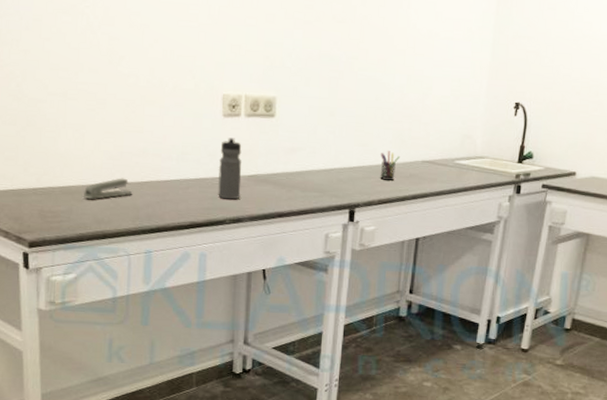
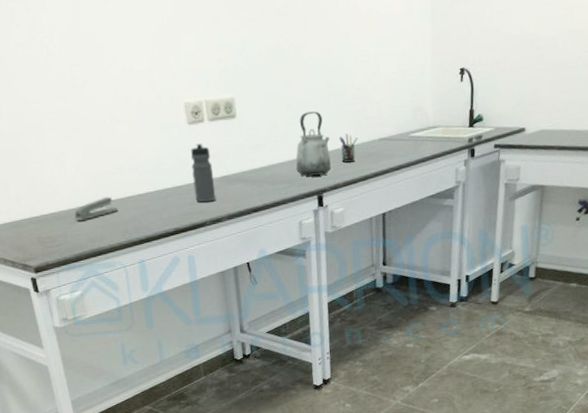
kettle: none [330,122,370,189] -> present [295,111,331,176]

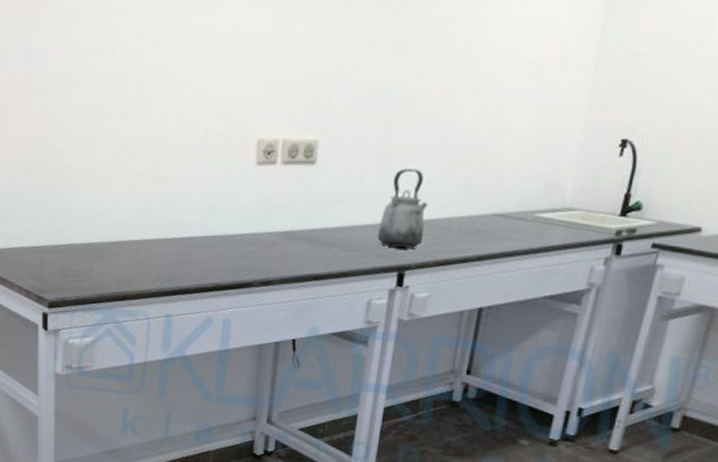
stapler: present [74,196,119,221] -> none [105,234,156,257]
water bottle: present [190,143,216,203] -> none [246,188,276,259]
pen holder: present [339,134,358,163] -> none [437,202,465,238]

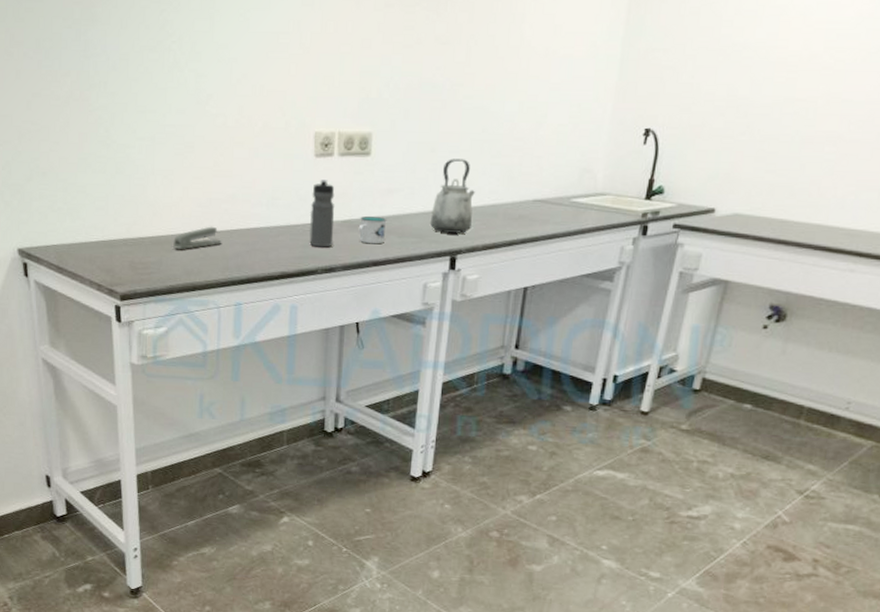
stapler: none [105,234,156,257] -> present [173,226,222,249]
water bottle: none [246,188,276,259] -> present [309,180,335,248]
mug: none [299,227,331,258] -> present [358,215,387,245]

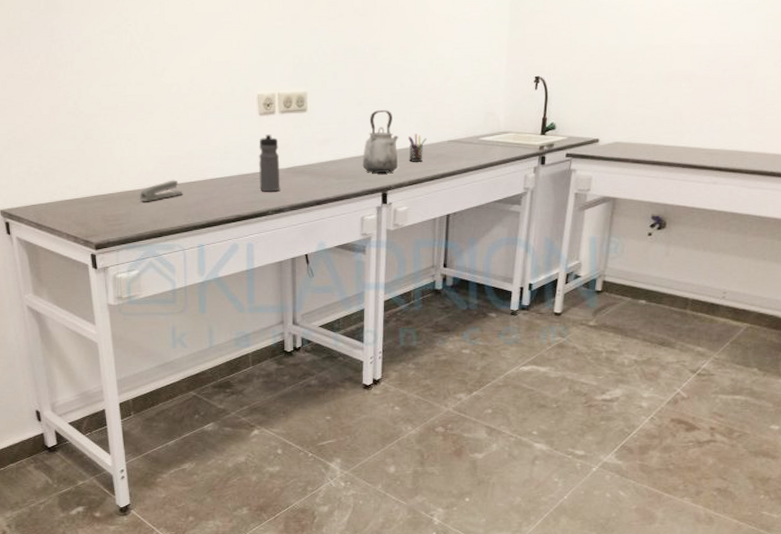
mug: present [358,215,387,245] -> none [301,162,325,187]
pen holder: none [485,189,509,223] -> present [408,134,427,162]

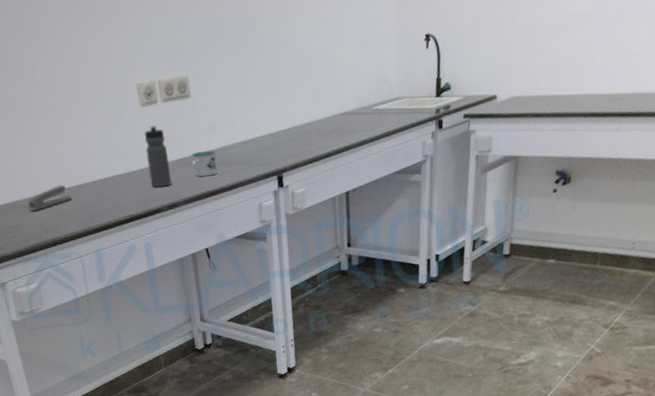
mug: none [301,162,325,187] -> present [191,151,217,177]
kettle: present [362,110,398,173] -> none [253,87,291,156]
pen holder: present [408,134,427,162] -> none [299,109,319,140]

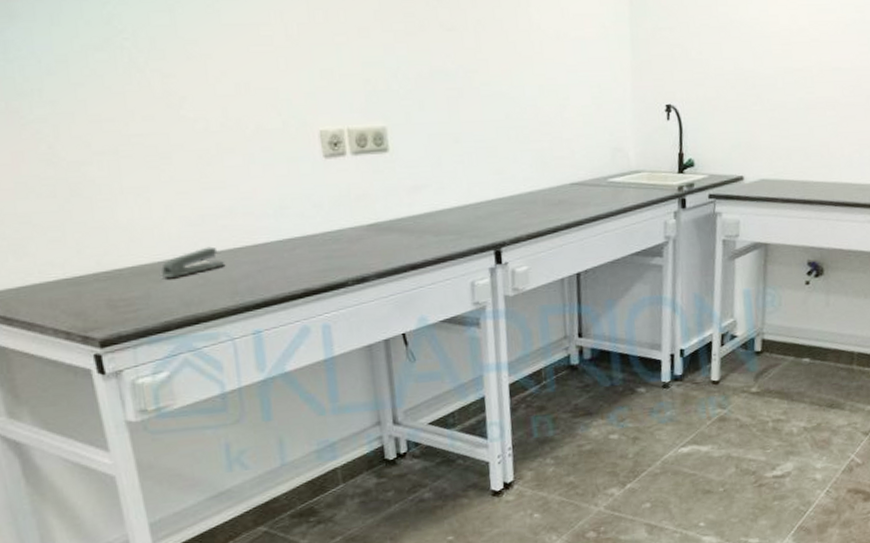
water bottle: present [144,125,172,188] -> none [327,182,361,257]
mug: present [191,151,217,177] -> none [387,216,420,247]

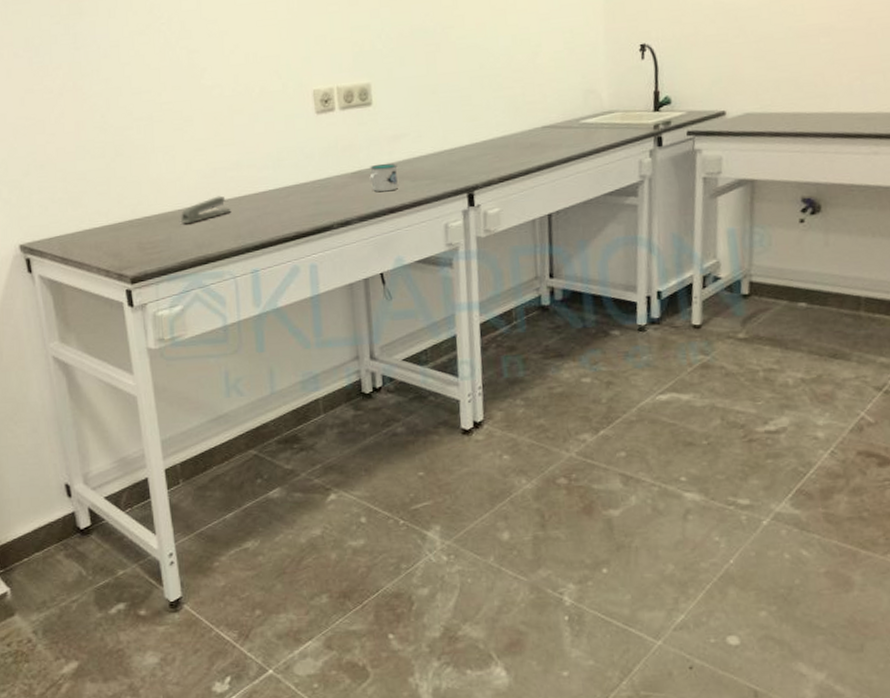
mug: none [387,216,420,247] -> present [369,163,398,192]

